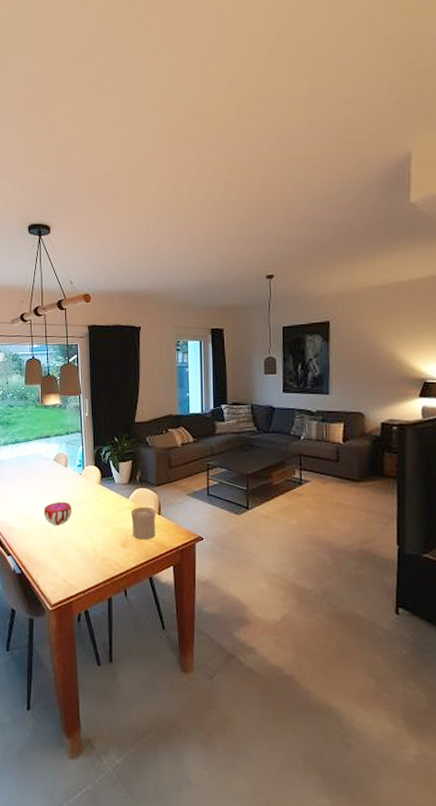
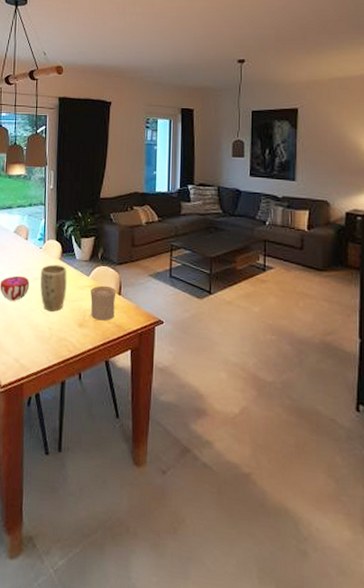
plant pot: none [82,489,108,534] -> present [40,264,67,312]

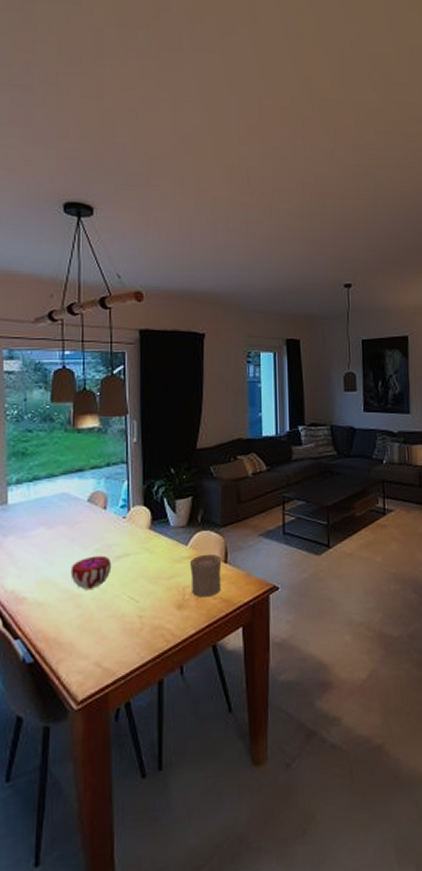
plant pot: present [40,264,67,312] -> none [126,535,160,596]

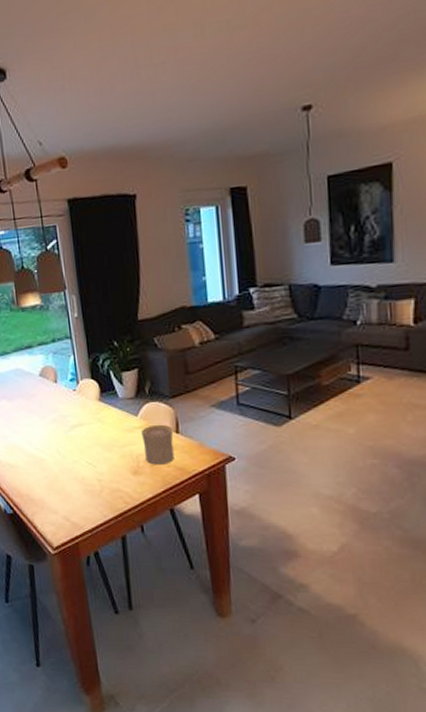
decorative bowl: present [70,555,112,589] -> none [32,425,69,455]

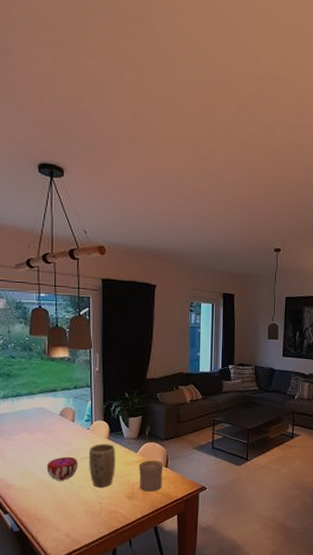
decorative bowl: none [32,425,69,455] -> present [46,456,78,481]
plant pot: none [79,407,113,461] -> present [89,444,116,488]

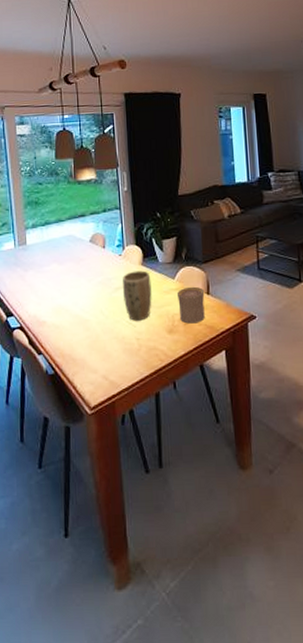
decorative bowl: present [46,456,78,481] -> none [79,287,112,315]

